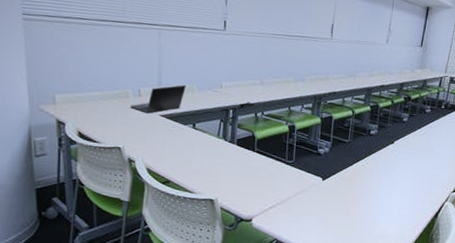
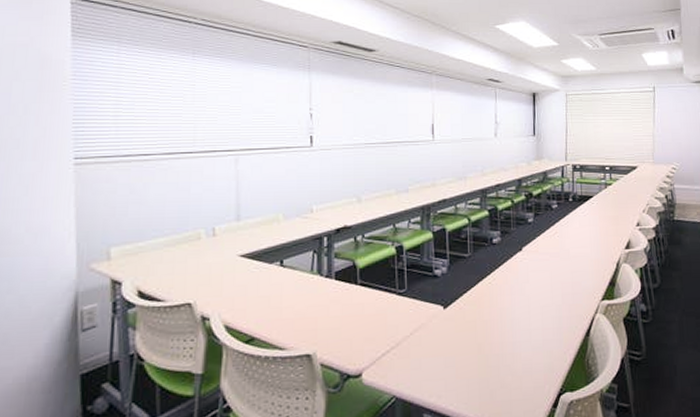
laptop: present [130,85,186,114] -> none [203,215,270,256]

